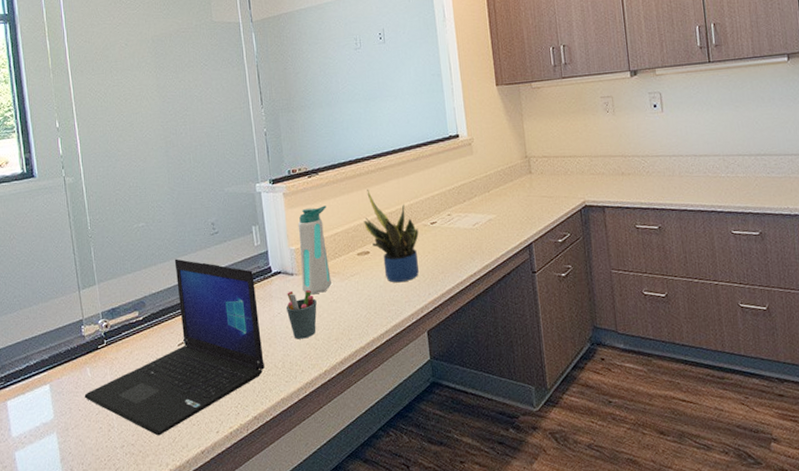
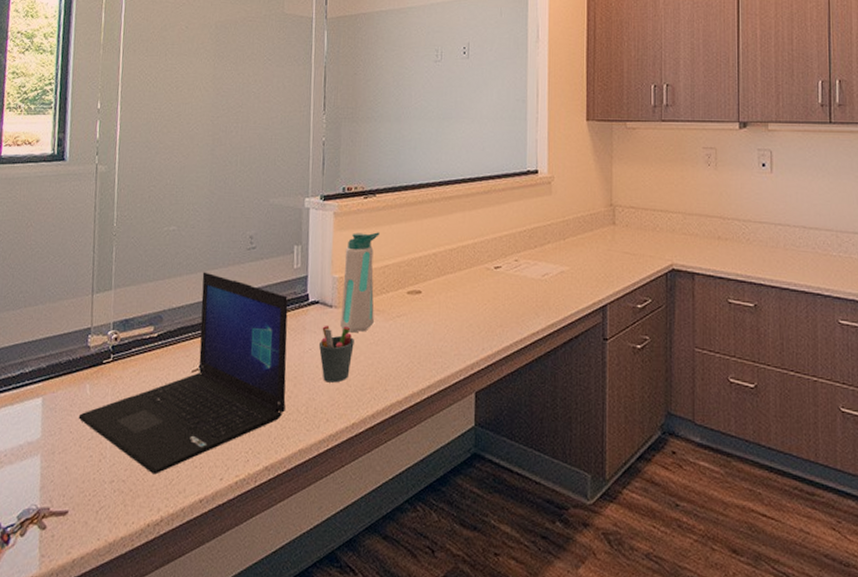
potted plant: present [364,189,419,283] -> none [419,219,480,332]

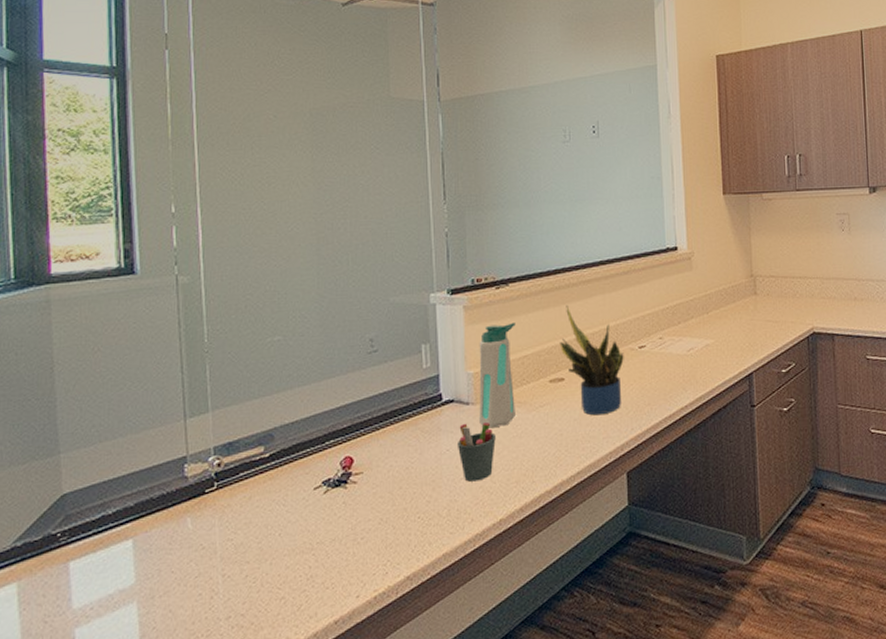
laptop: present [78,272,288,475] -> none [180,381,424,603]
potted plant: none [419,219,480,332] -> present [560,304,624,416]

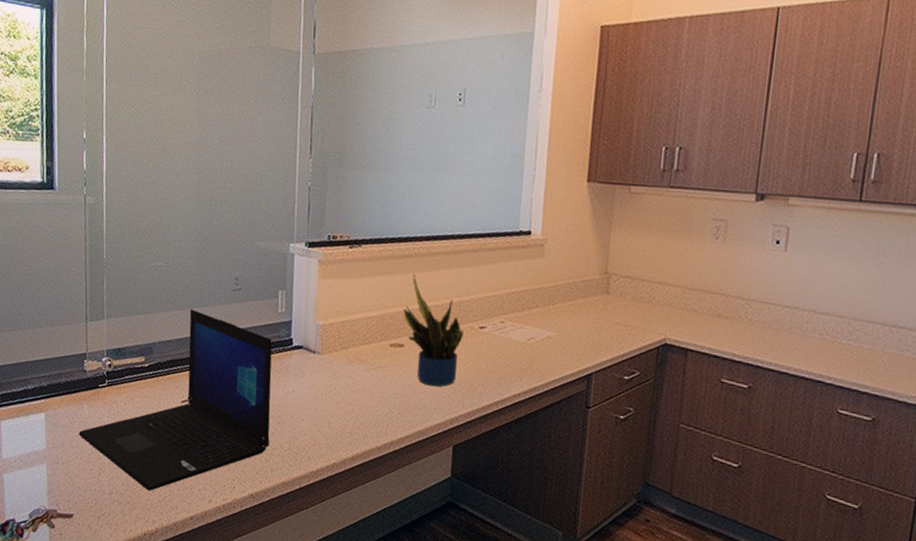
laptop: none [180,381,424,603] -> present [78,309,272,491]
pen holder: present [456,423,496,482] -> none [301,369,336,425]
water bottle: present [479,322,516,428] -> none [323,282,364,379]

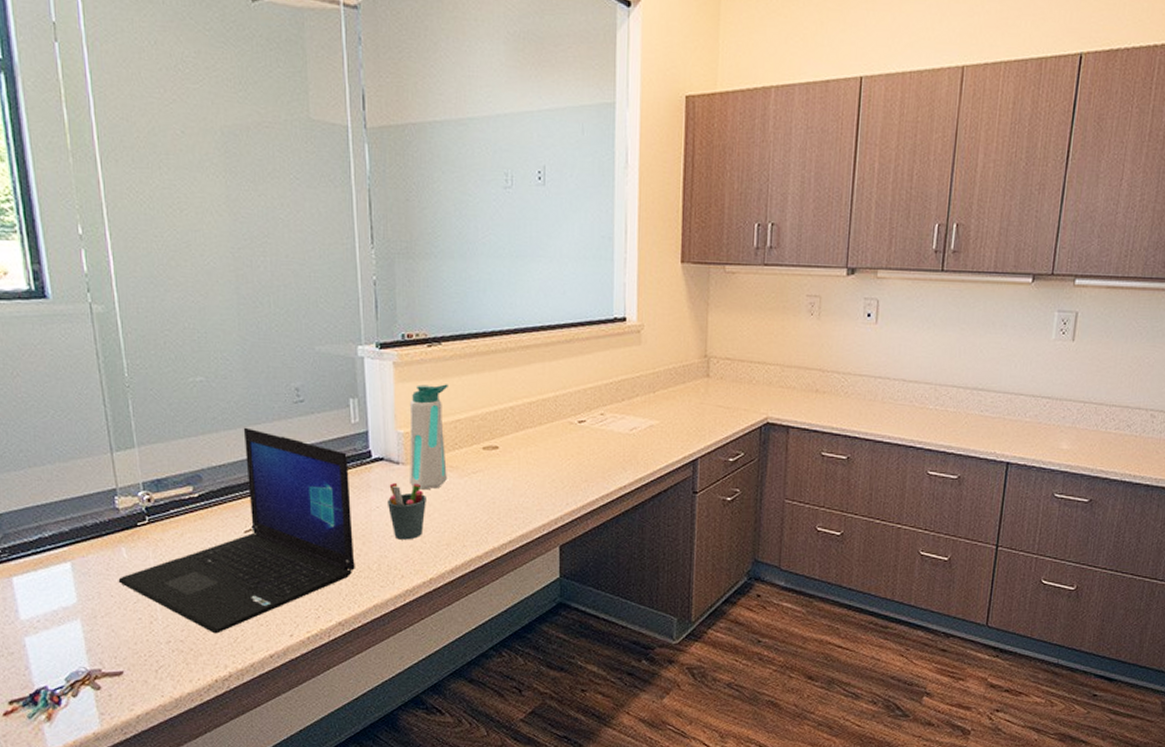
pen holder: none [301,369,336,425] -> present [386,482,426,540]
water bottle: none [323,282,364,379] -> present [409,384,448,490]
potted plant: present [403,273,464,387] -> none [494,370,562,487]

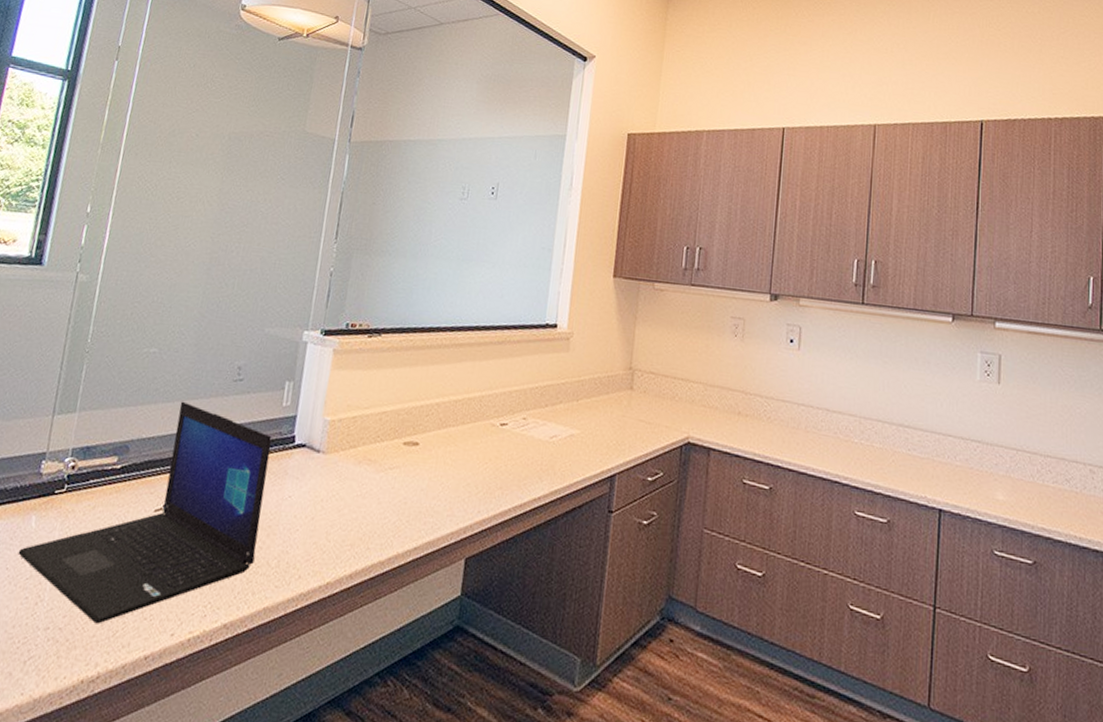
pen holder: present [386,482,426,540] -> none [299,471,340,536]
water bottle: present [409,384,448,490] -> none [326,373,381,483]

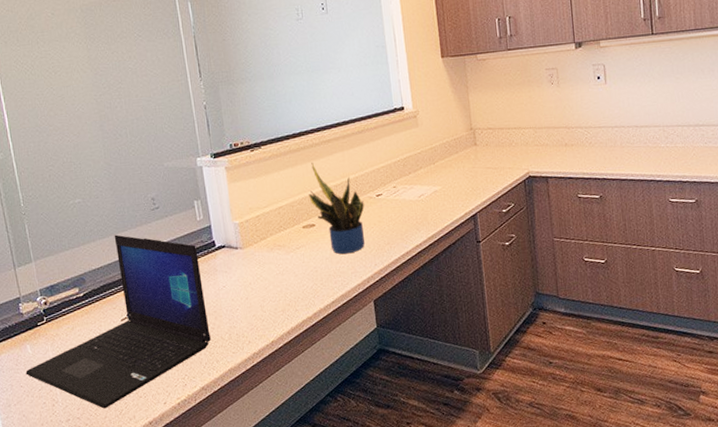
potted plant: none [420,365,484,490] -> present [308,162,365,255]

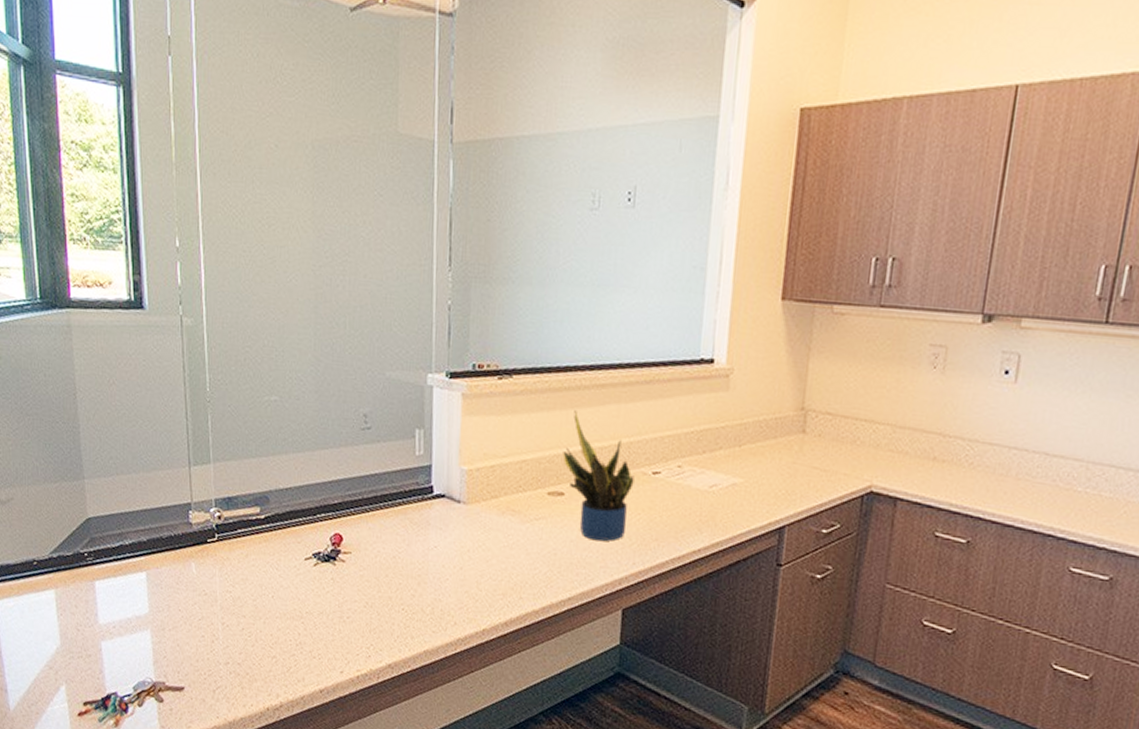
laptop: present [25,234,211,409] -> none [186,451,410,661]

